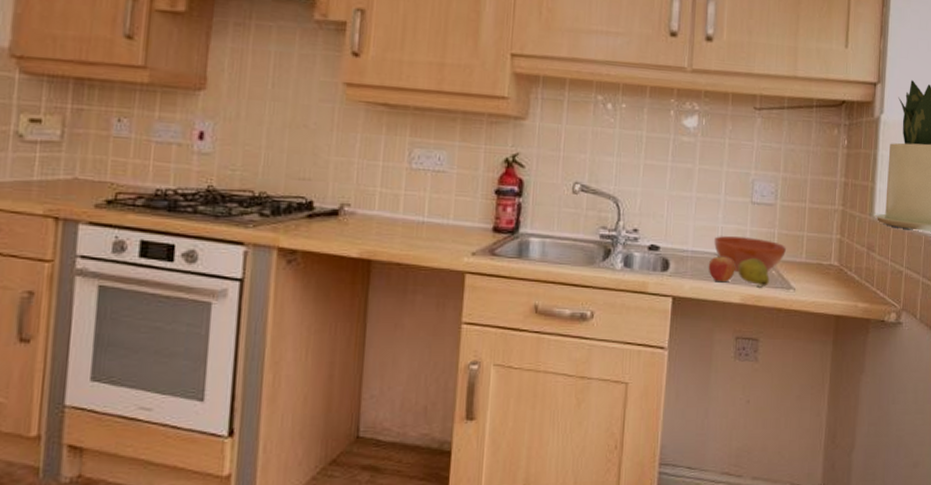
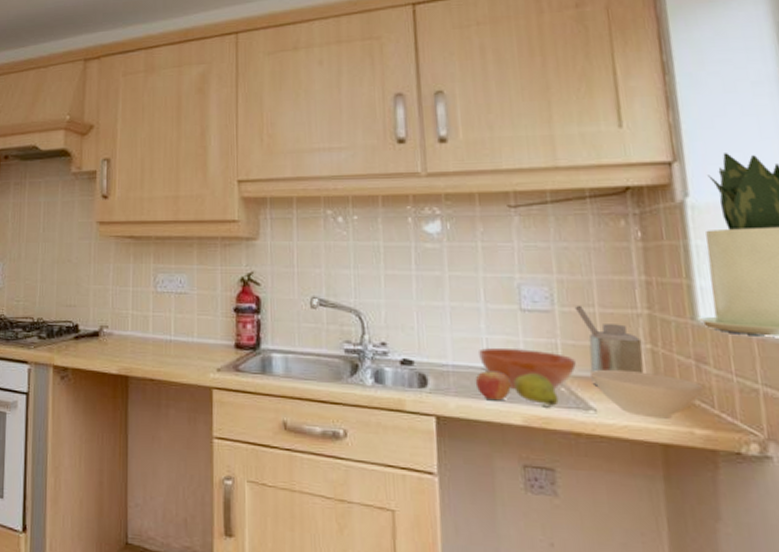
soap dispenser: none [792,200,835,268] -> present [574,305,644,385]
bowl: none [795,256,869,295] -> present [590,370,704,419]

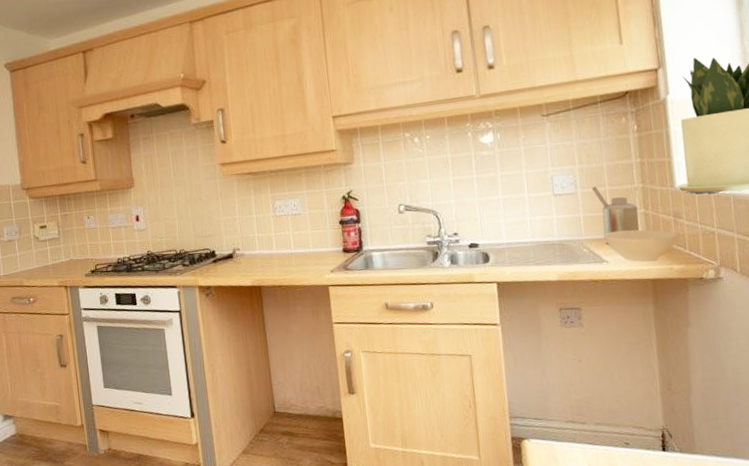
fruit: present [475,367,511,401] -> none [523,242,549,266]
bowl: present [477,348,576,390] -> none [524,224,593,256]
fruit: present [514,373,559,408] -> none [550,241,582,265]

